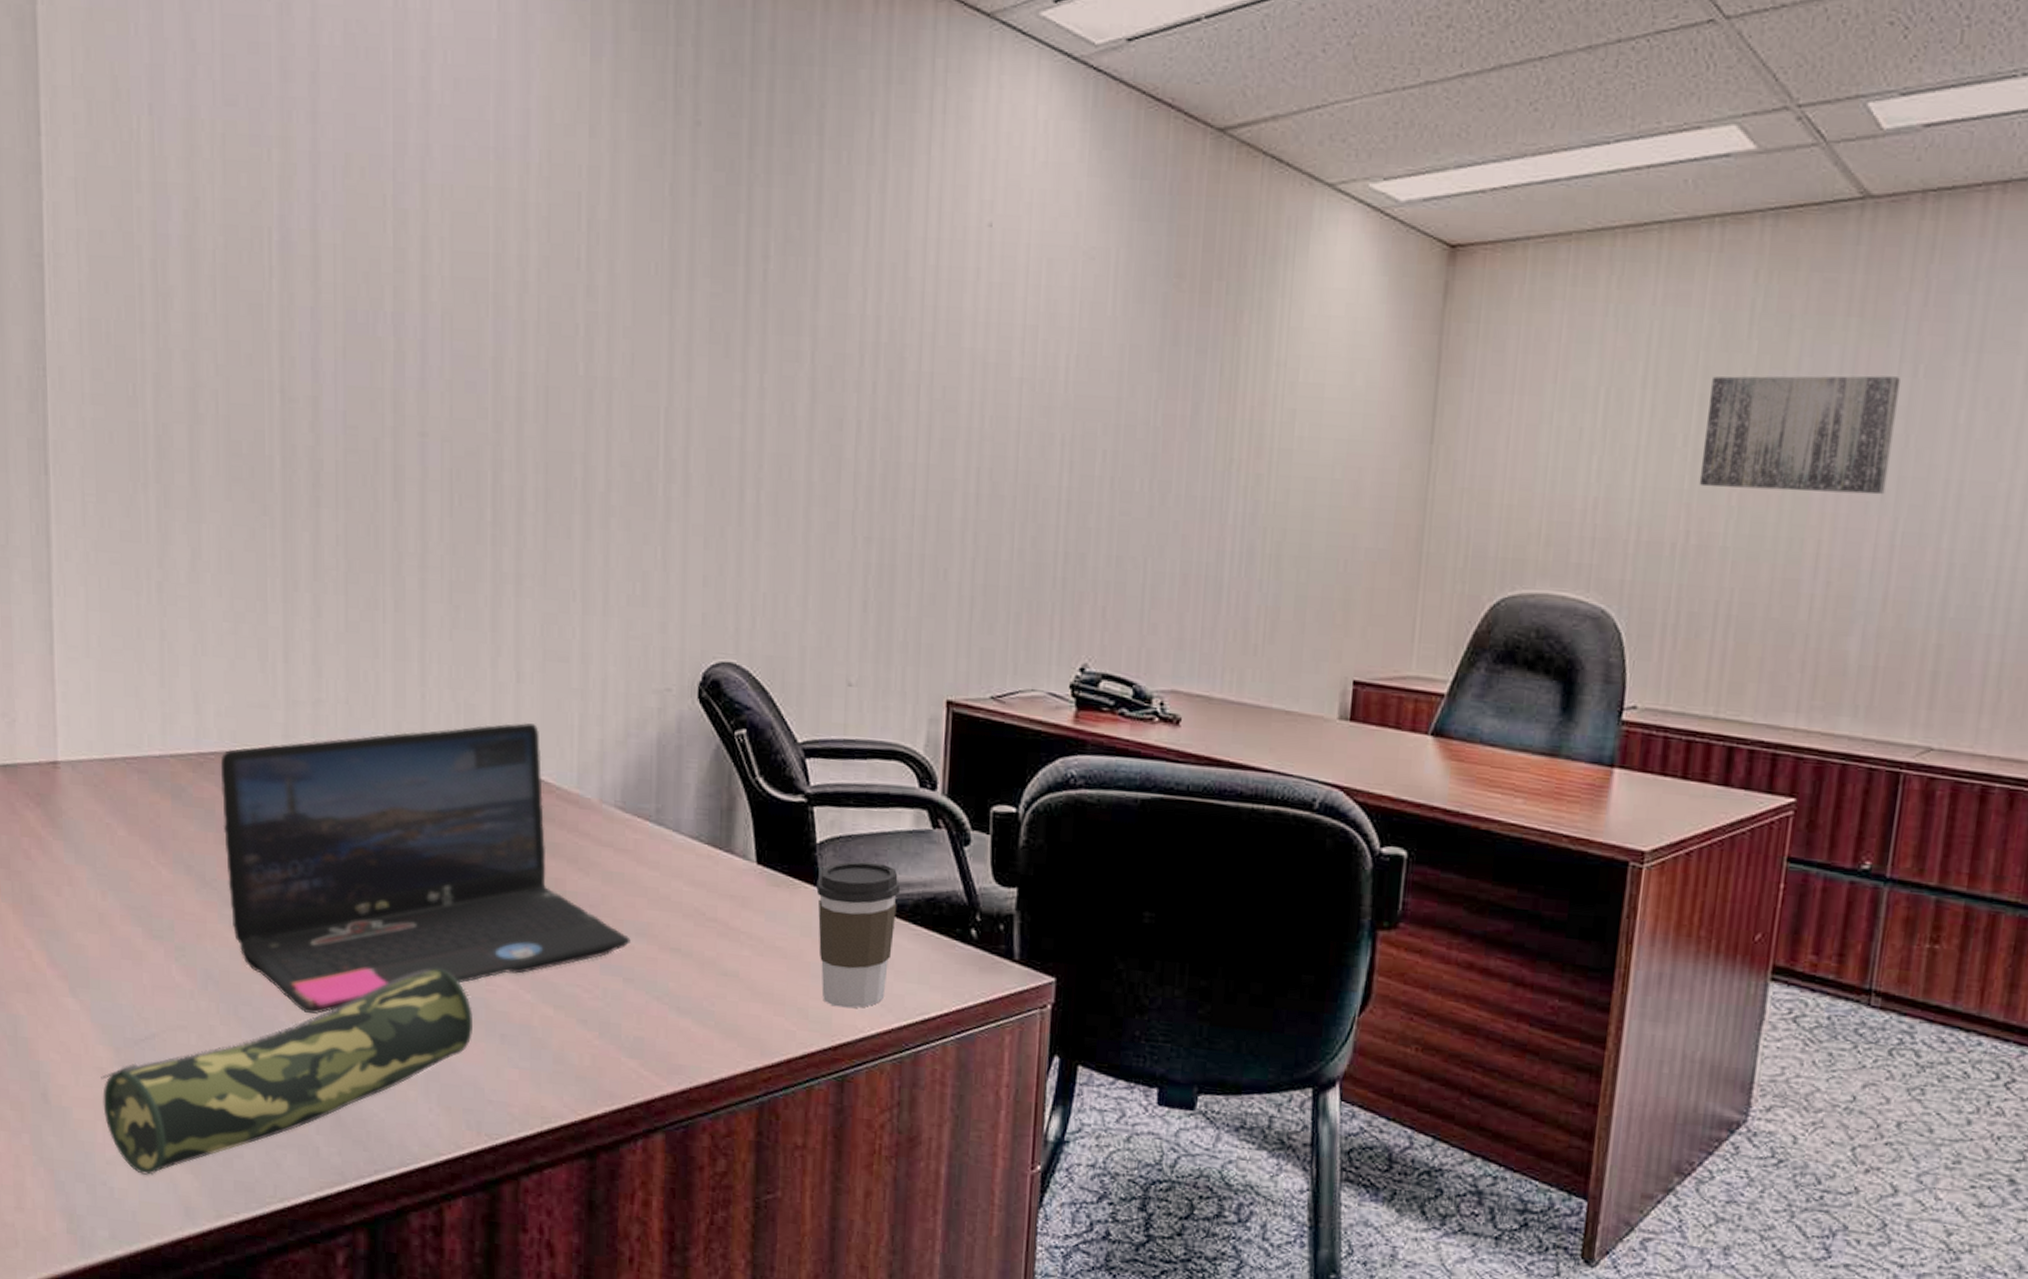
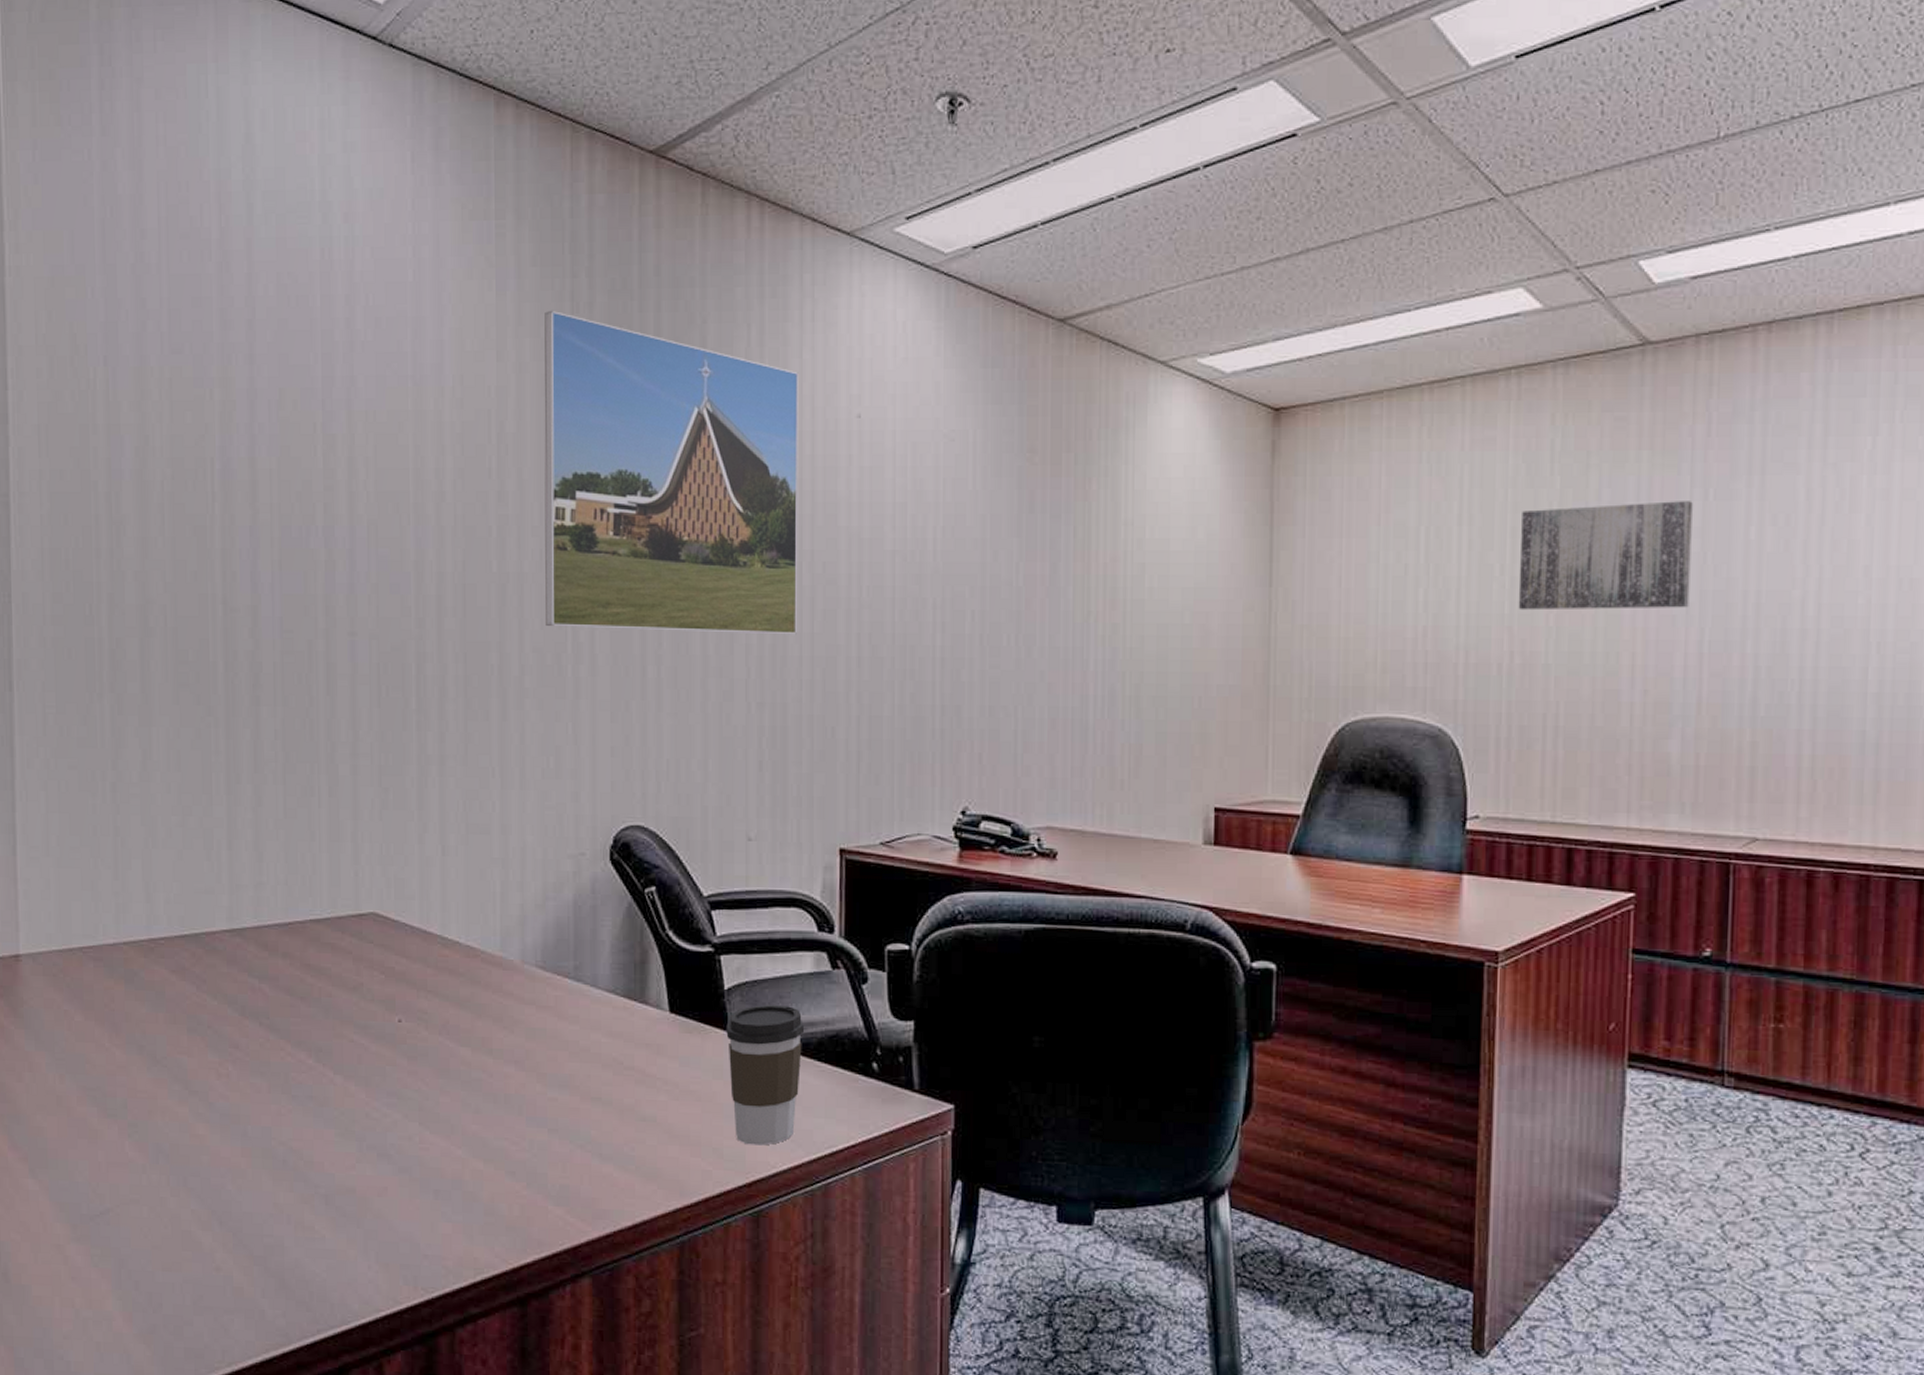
pencil case: present [101,968,472,1175] -> none [58,1130,408,1347]
laptop: present [220,723,631,1014] -> none [169,893,554,1180]
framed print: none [636,82,925,465] -> present [544,310,798,635]

